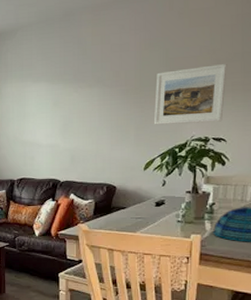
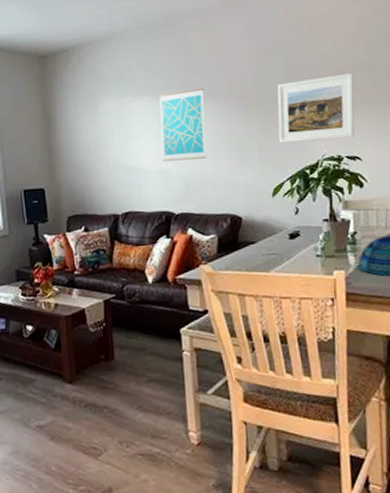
wall art: none [52,75,92,138] -> present [159,87,207,162]

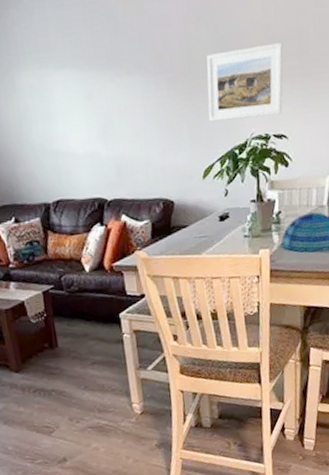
wall art: present [159,87,207,162] -> none [82,58,137,144]

